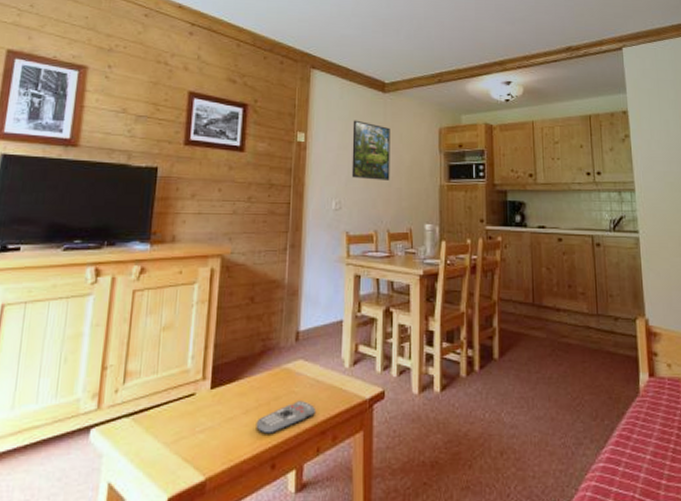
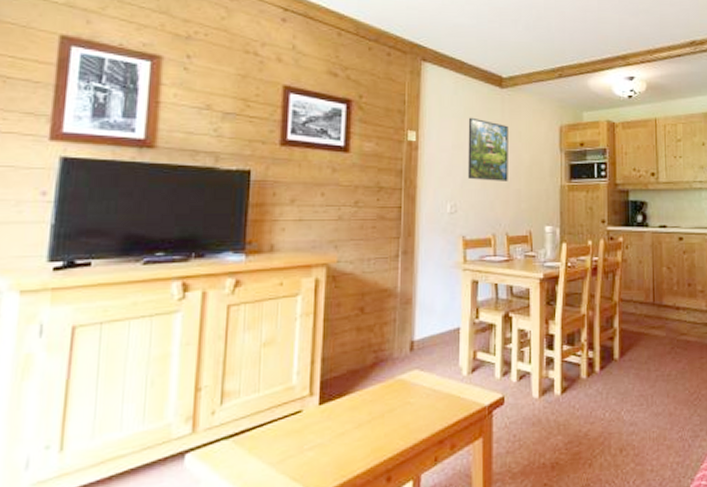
remote control: present [256,401,315,434] -> none [369,411,432,447]

